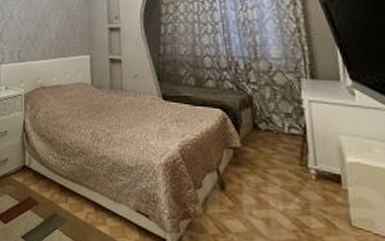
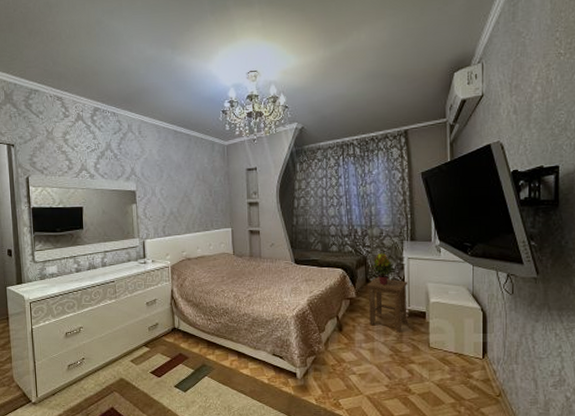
stool: none [254,123,315,201] -> present [367,277,408,333]
potted plant: none [261,91,290,135] -> present [372,252,393,286]

